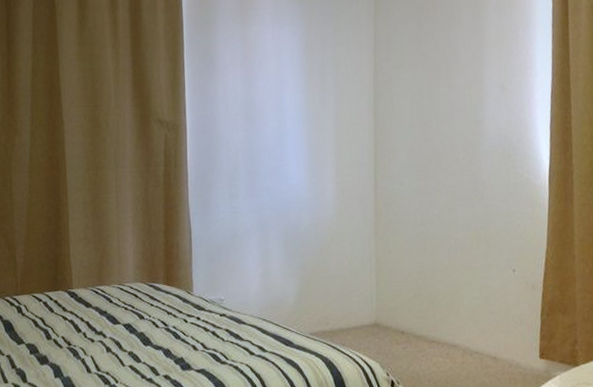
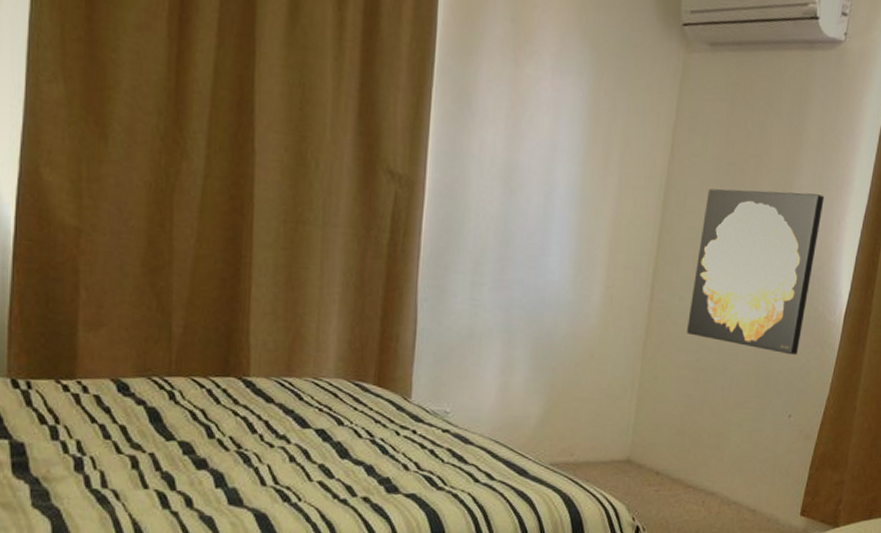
wall art: none [409,81,513,218] -> present [687,188,825,356]

